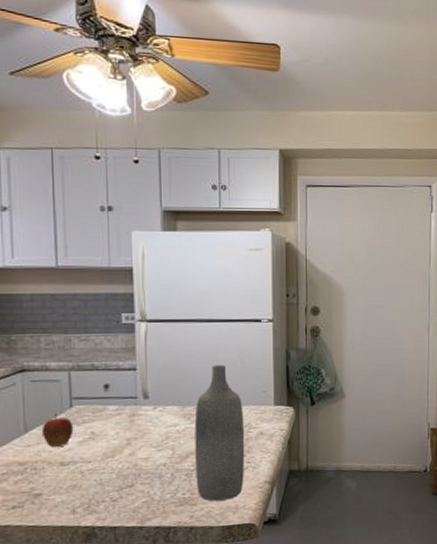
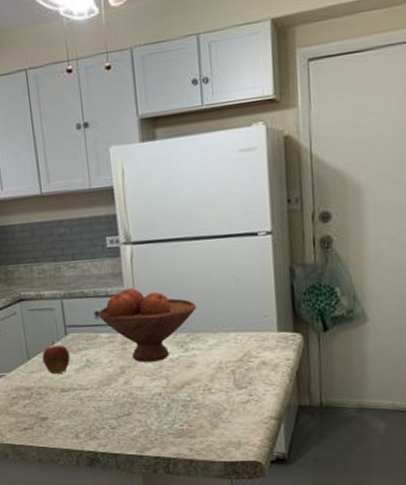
fruit bowl: none [107,363,205,434] -> present [98,288,197,362]
bottle: present [194,364,245,501] -> none [188,286,246,435]

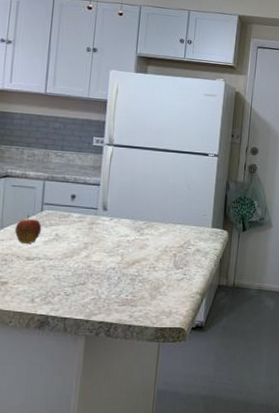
fruit bowl: present [98,288,197,362] -> none [74,180,156,241]

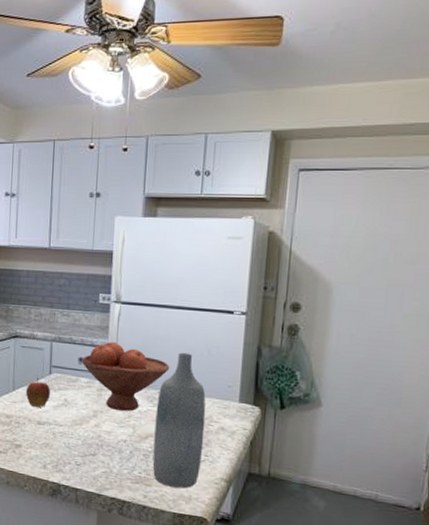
fruit bowl: none [74,180,156,241] -> present [82,342,170,411]
bottle: none [138,188,185,305] -> present [152,352,206,489]

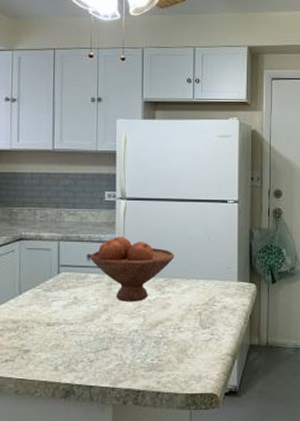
apple: present [25,377,51,408] -> none [33,278,60,310]
bottle: present [152,352,206,489] -> none [164,241,210,369]

